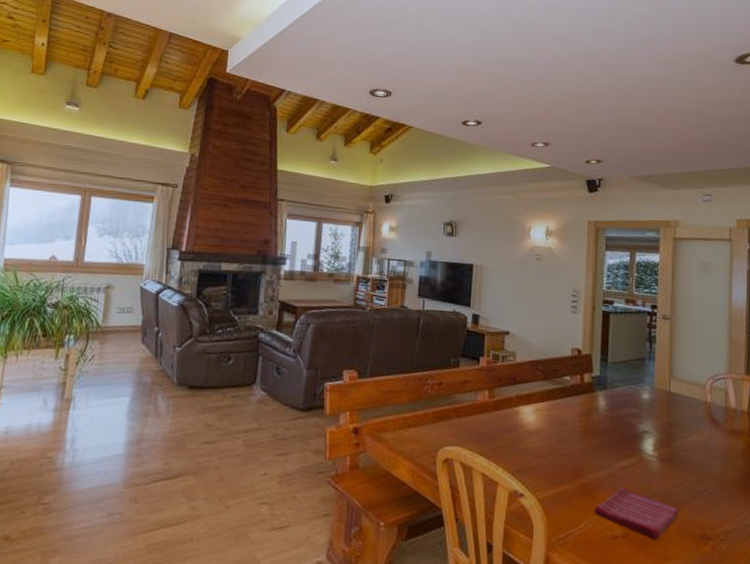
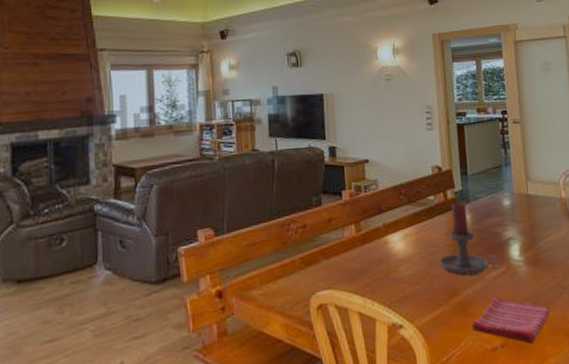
candle holder: none [568,387,633,460] -> present [439,202,502,274]

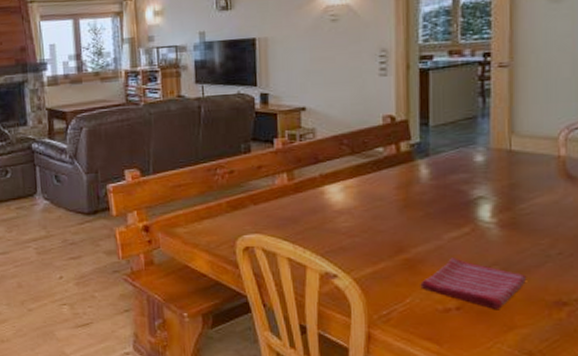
candle holder: present [439,202,502,274] -> none [385,156,466,232]

